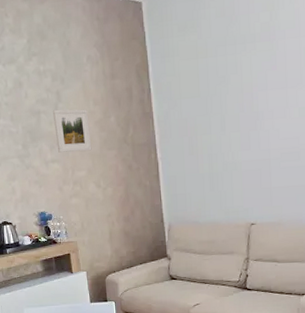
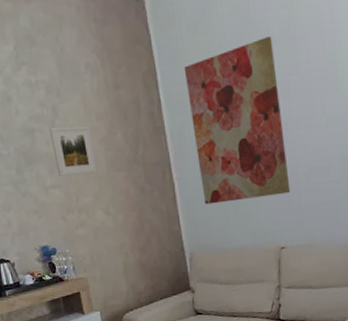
wall art: none [174,35,263,183] -> present [185,35,291,205]

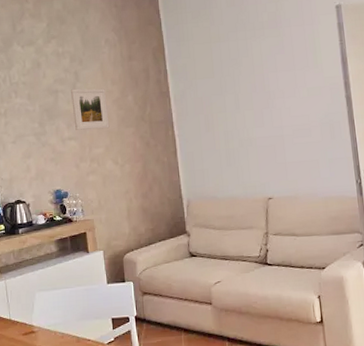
wall art: present [185,35,291,205] -> none [188,23,277,159]

